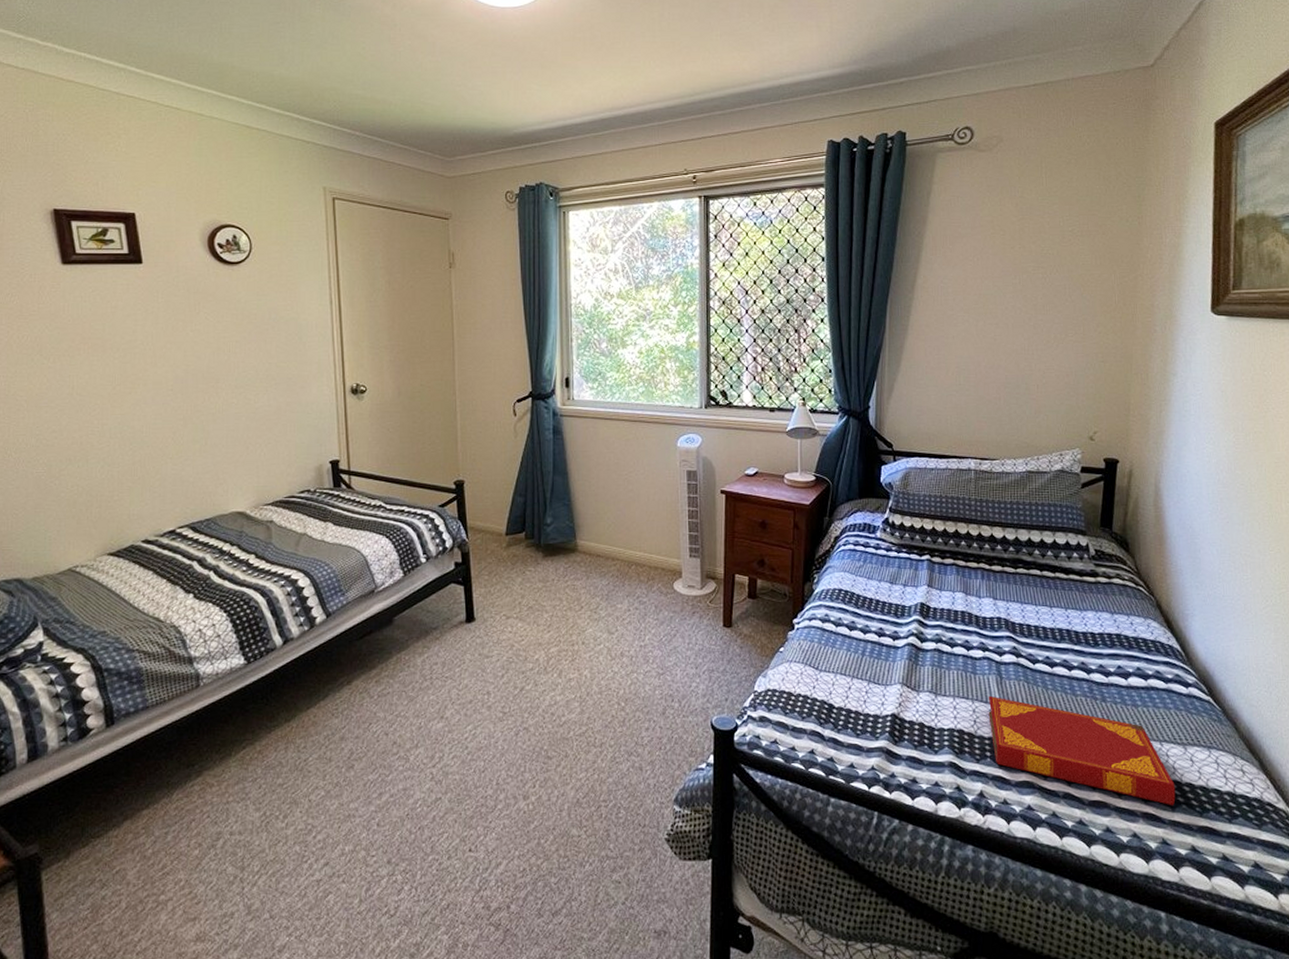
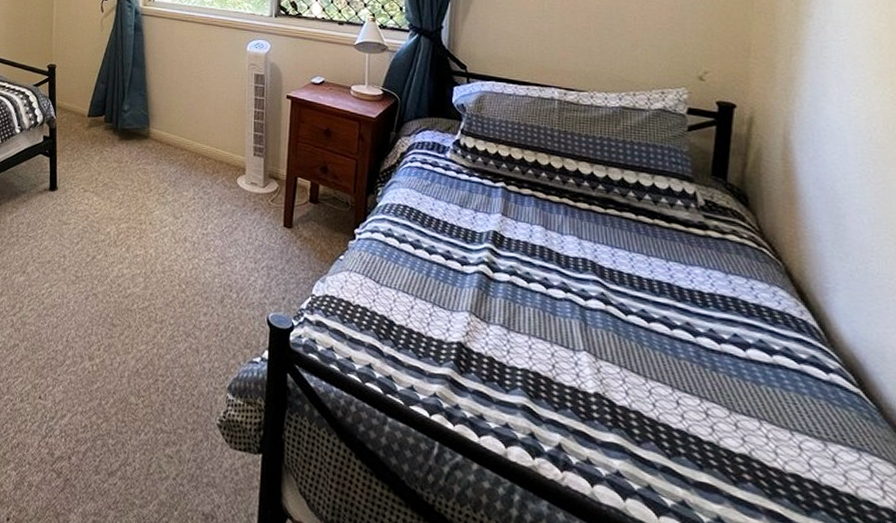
hardback book: present [988,695,1176,805] -> none [569,341,812,509]

